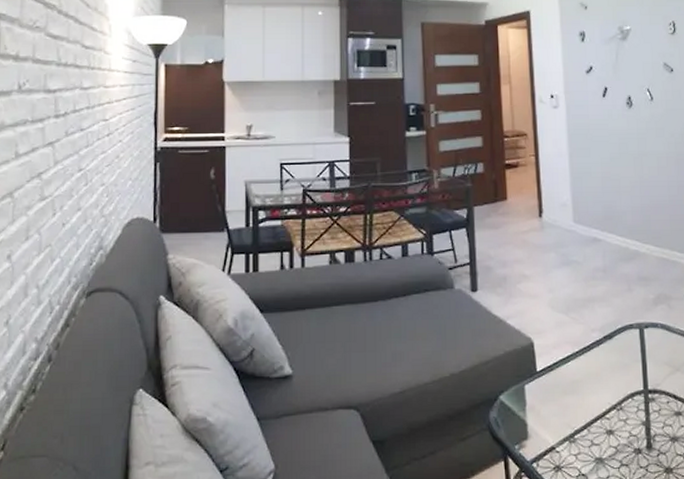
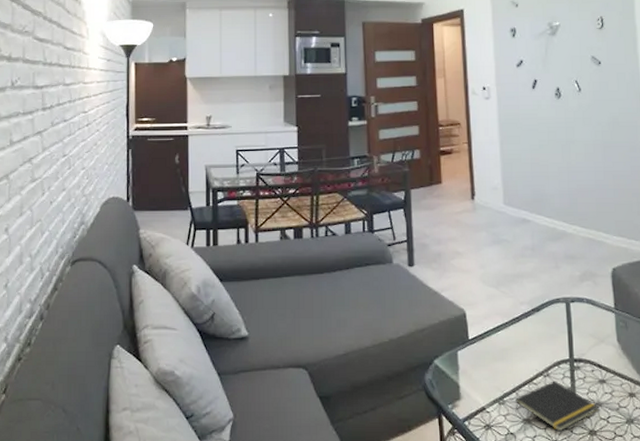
notepad: none [586,414,675,471] -> present [514,381,599,432]

